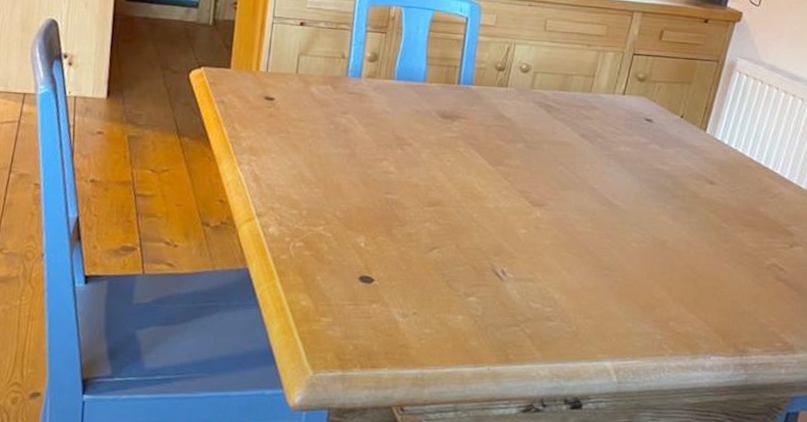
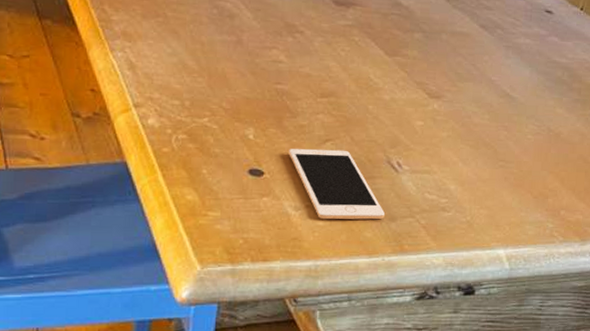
cell phone: none [397,256,489,328] -> present [289,148,385,220]

